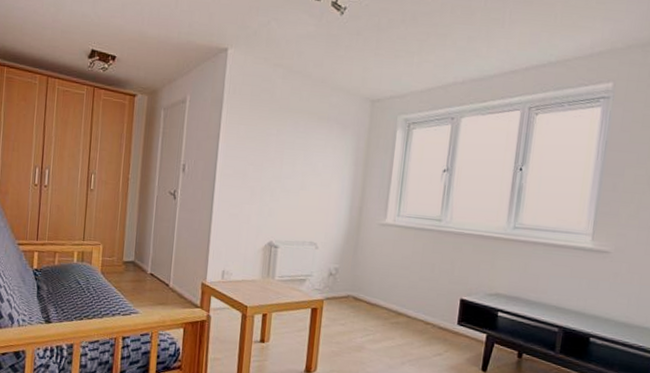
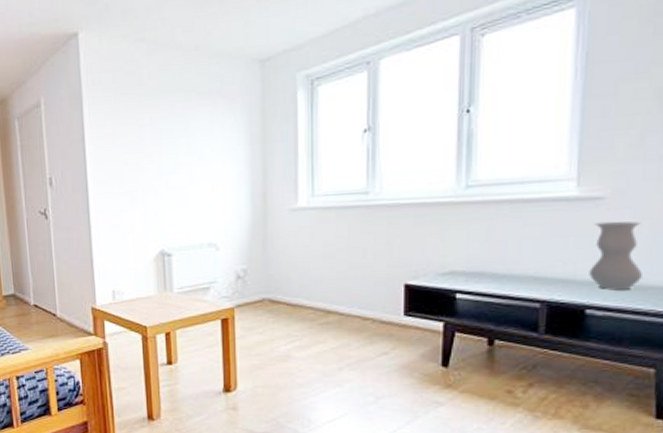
vase: none [594,270,633,326] -> present [589,221,642,291]

